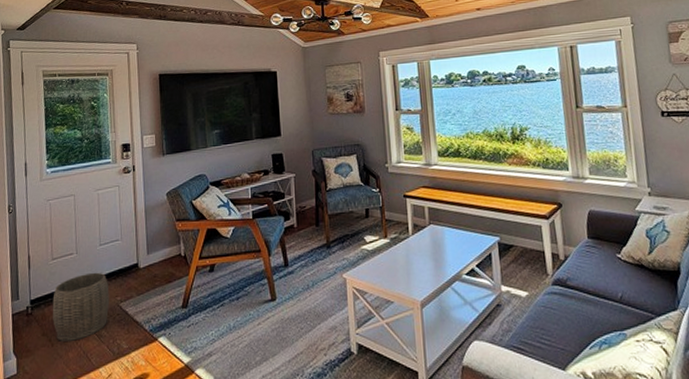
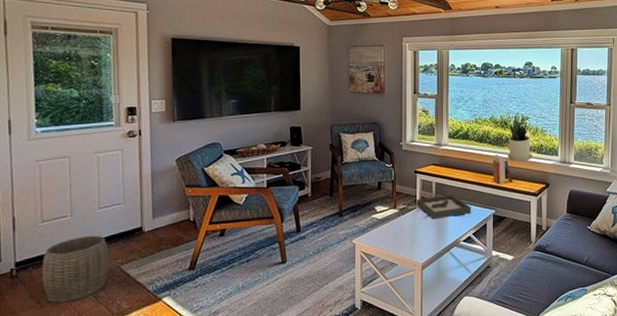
decorative tray: none [408,221,472,250] -> present [416,195,472,220]
books: none [491,172,518,207] -> present [493,154,513,185]
planter: none [506,133,538,180] -> present [508,121,532,162]

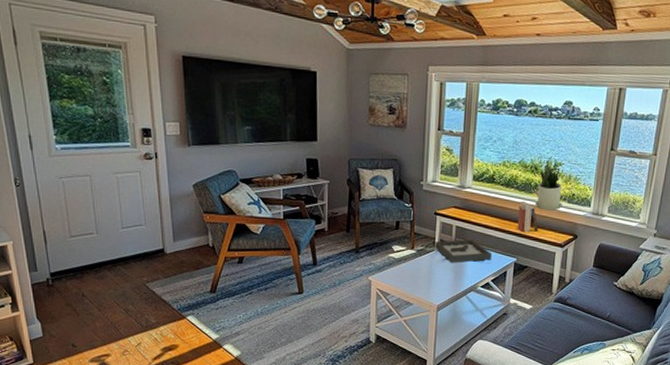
woven basket: present [41,235,109,304] -> none [74,253,135,313]

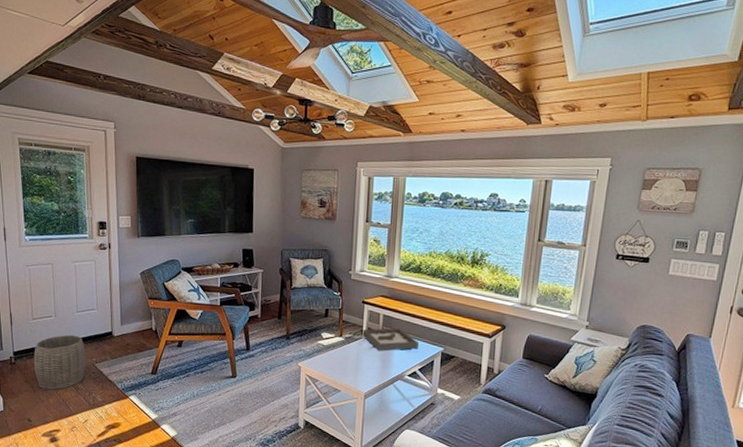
woven basket: none [74,253,135,313] -> present [33,334,86,391]
books: present [517,200,539,233] -> none [444,290,466,322]
planter: present [535,167,562,211] -> none [462,257,490,301]

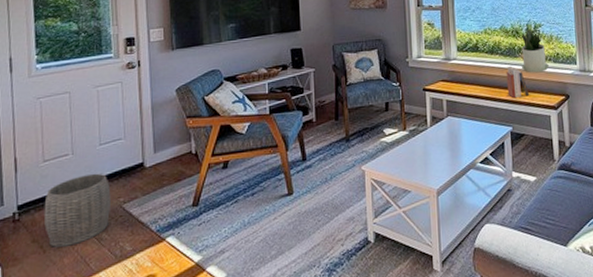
decorative tray: present [362,328,420,352] -> none [427,112,487,140]
books: none [444,290,466,322] -> present [506,66,530,99]
planter: none [462,257,490,301] -> present [521,29,549,73]

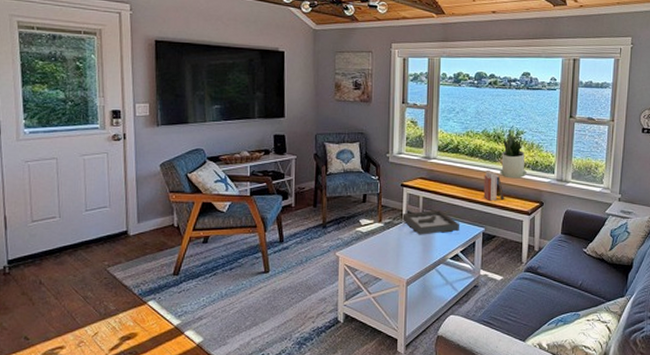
woven basket: present [43,173,111,248] -> none [32,237,96,302]
decorative tray: none [427,112,487,140] -> present [402,210,460,235]

